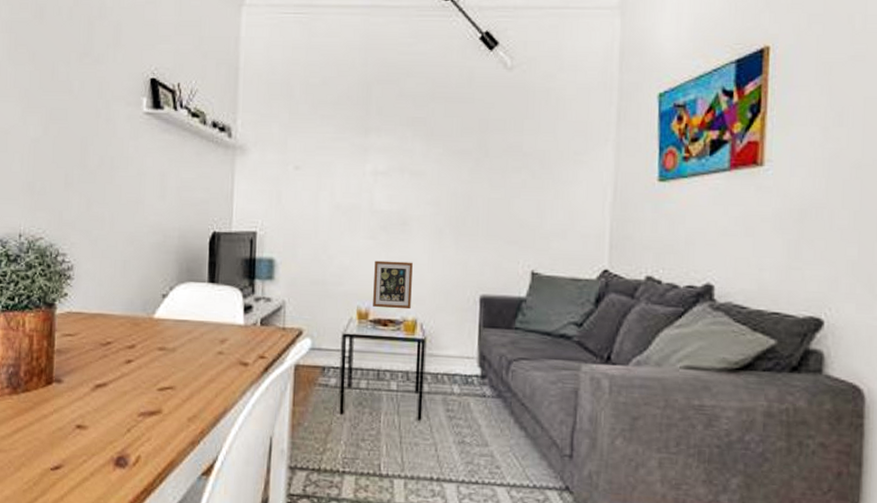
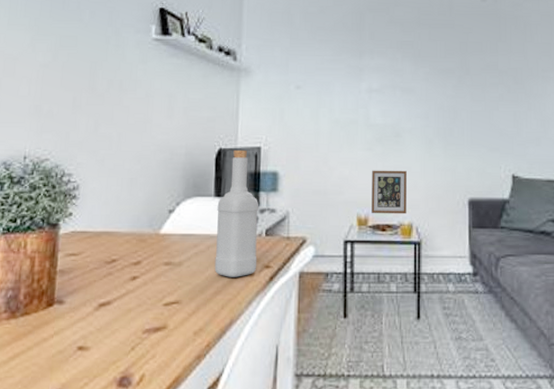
bottle: none [208,234,254,366] -> present [214,149,259,277]

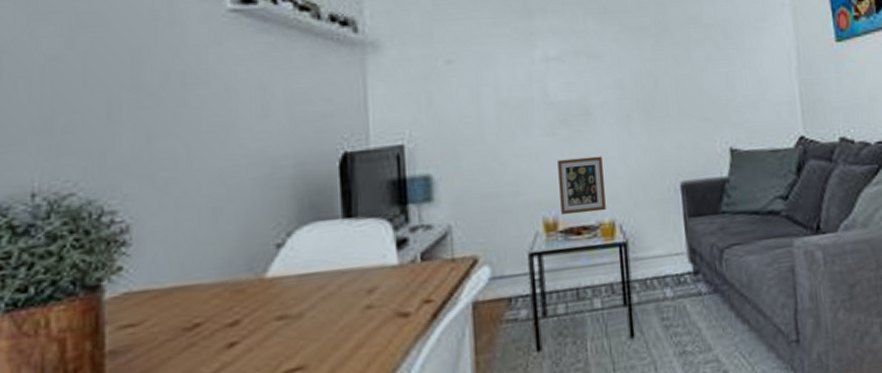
bottle: present [214,149,259,277] -> none [348,151,413,324]

